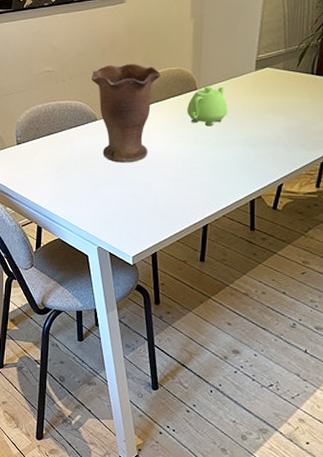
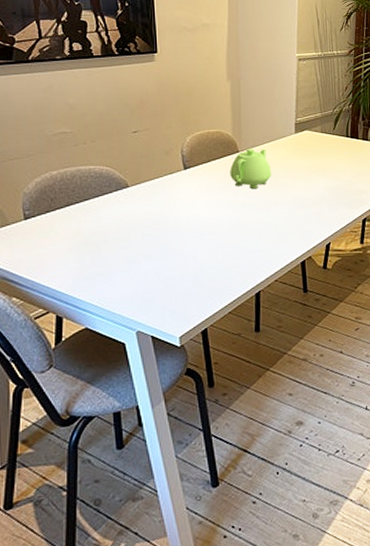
vase: present [91,64,160,163] -> none [119,126,199,233]

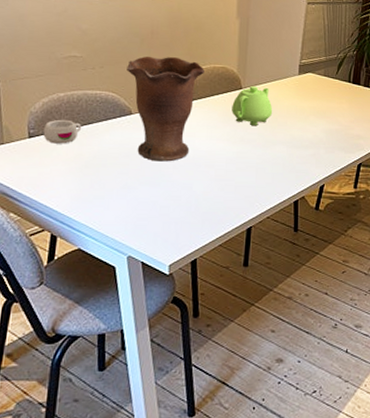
mug: none [39,197,78,224] -> present [43,119,82,144]
vase: none [119,126,199,233] -> present [127,56,204,162]

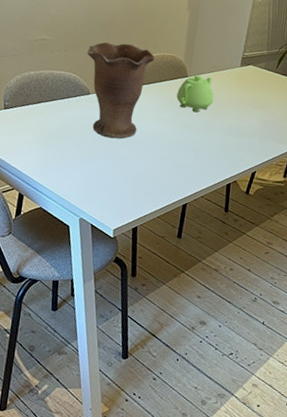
mug: present [43,119,82,144] -> none [16,94,48,117]

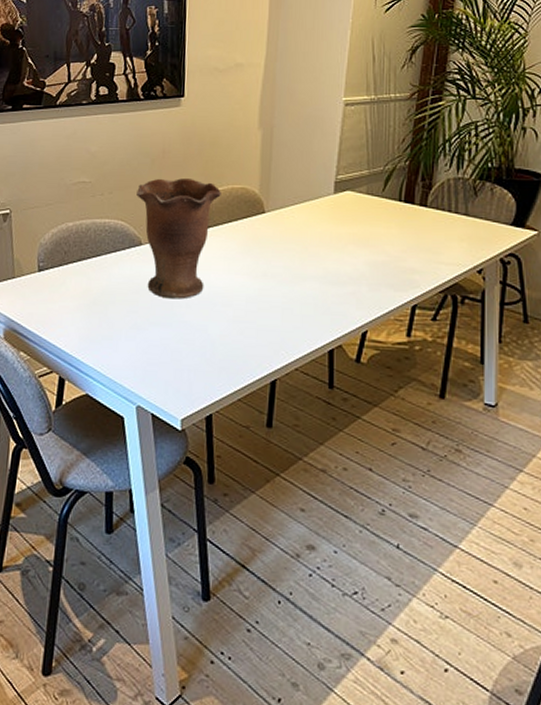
teapot: present [176,75,214,113] -> none [253,210,302,258]

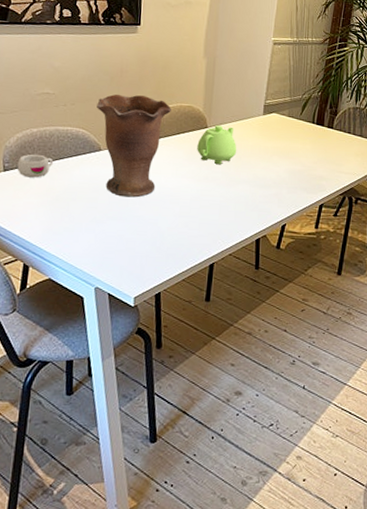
mug: none [52,251,91,278] -> present [17,154,54,178]
teapot: none [253,210,302,258] -> present [197,125,237,165]

